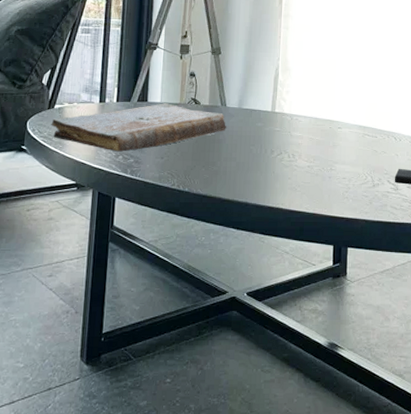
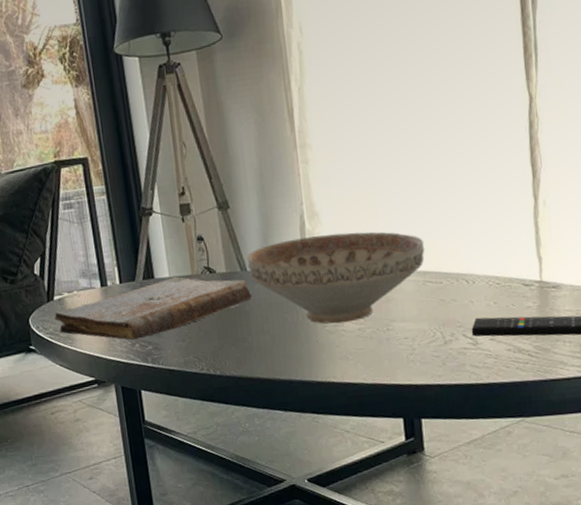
decorative bowl: none [227,86,367,160] -> present [247,232,425,324]

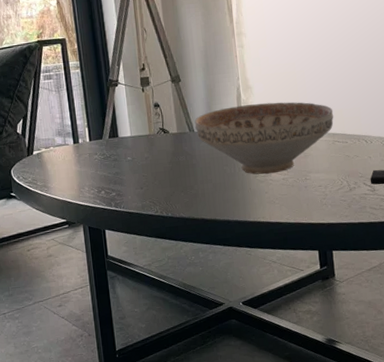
book: present [54,277,253,340] -> none [33,136,199,188]

